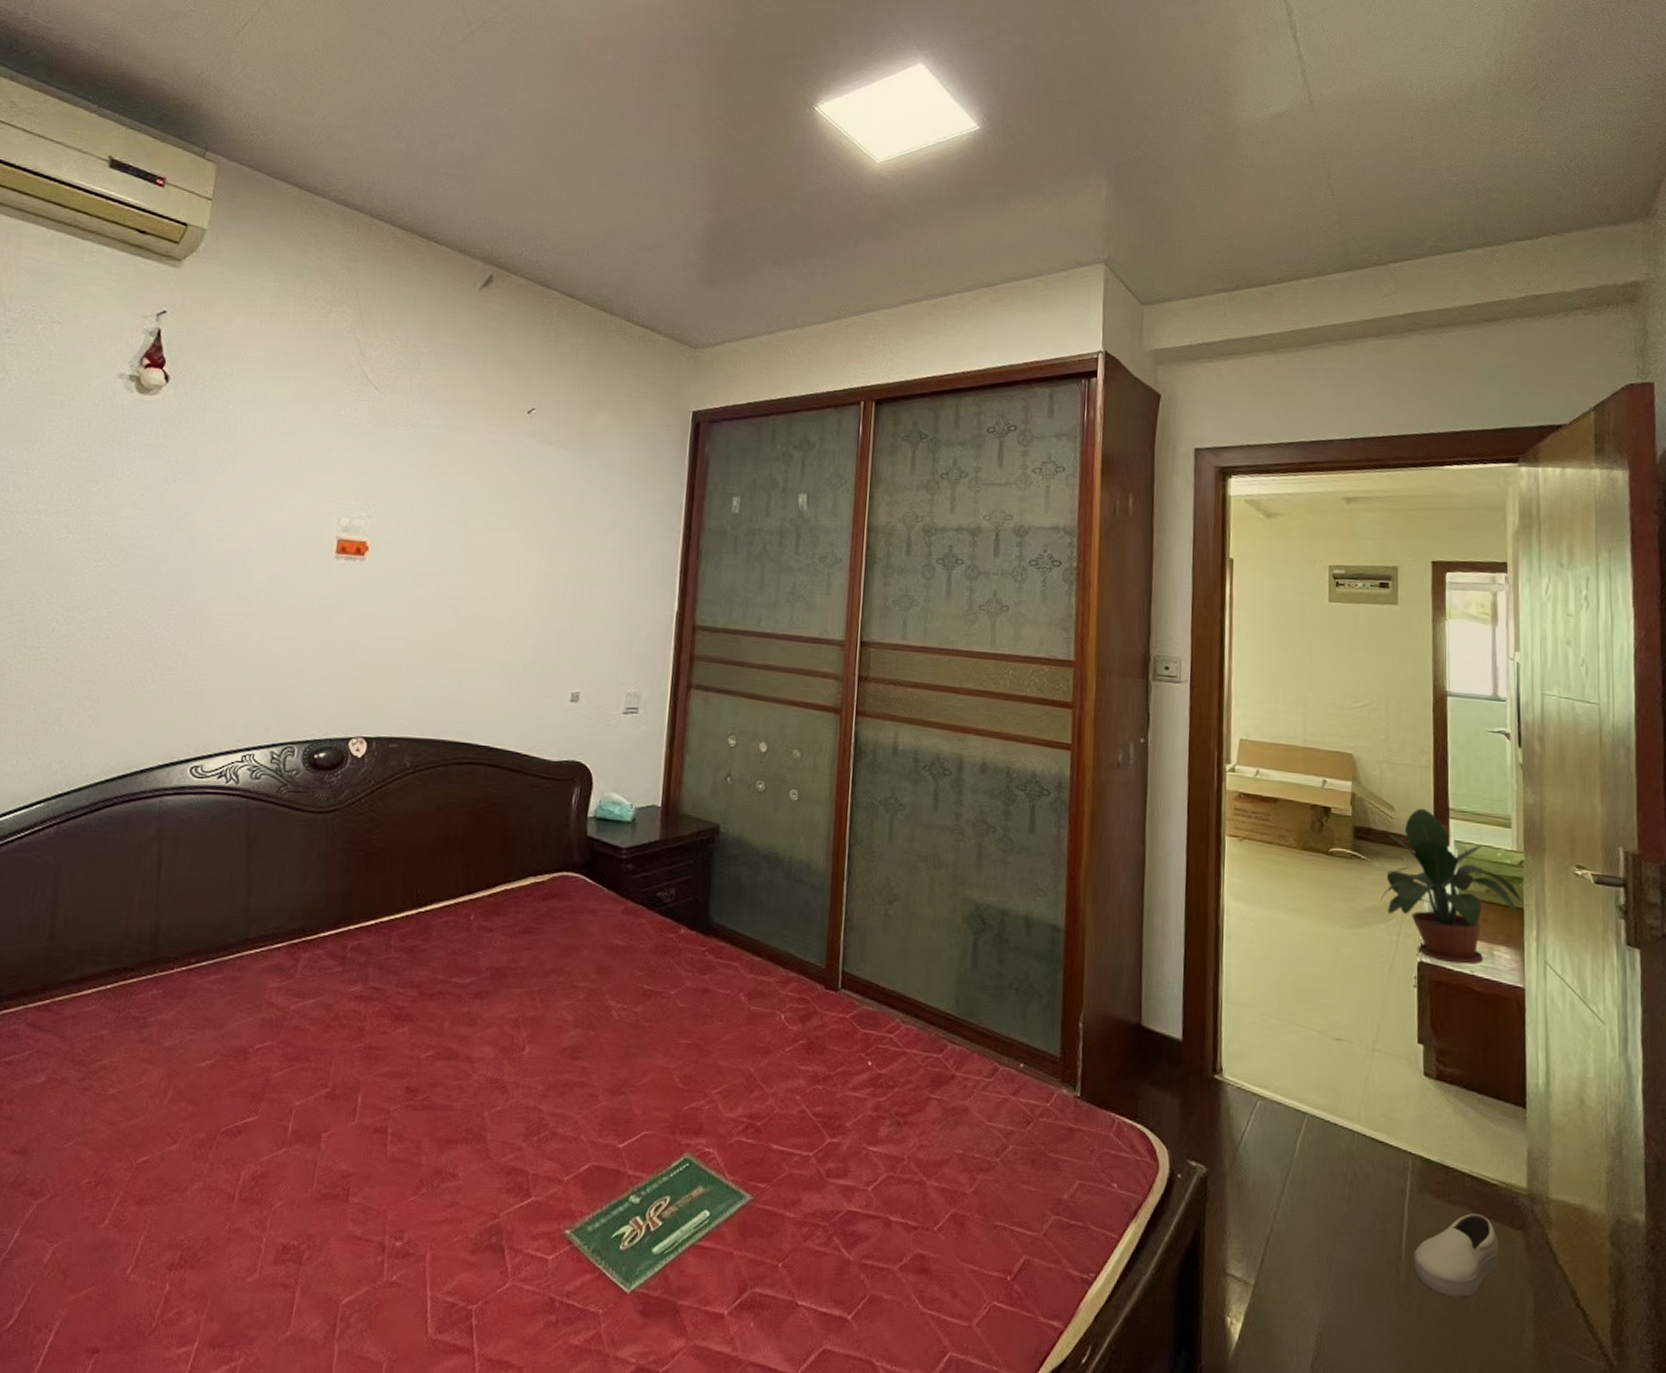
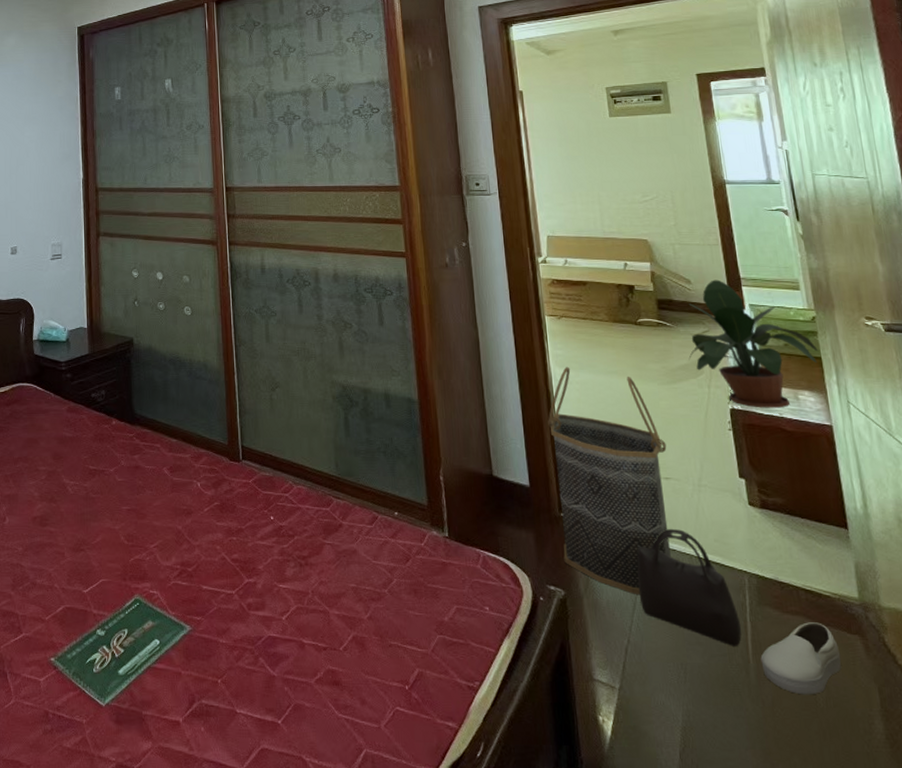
basket: none [1211,898,1343,1175] -> present [548,366,671,594]
handbag: none [1290,1098,1398,1239] -> present [637,528,742,646]

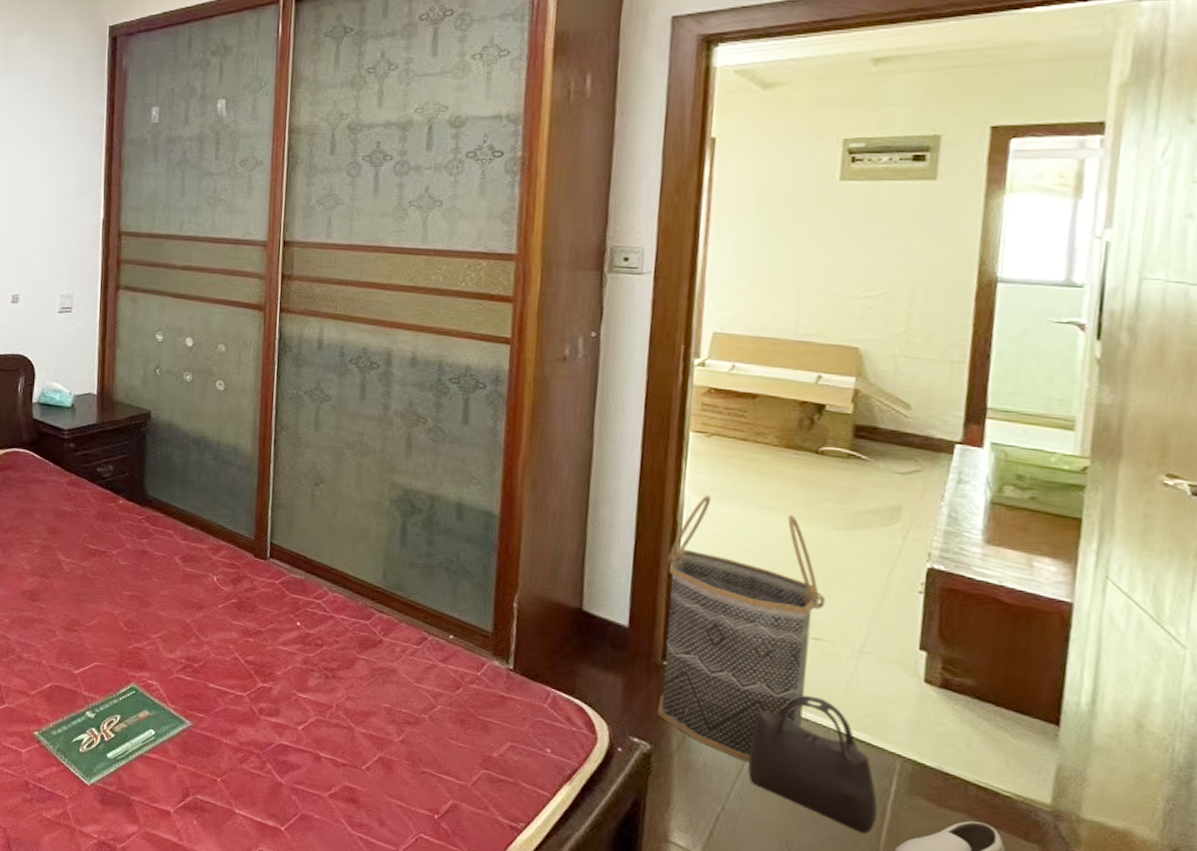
potted plant: present [688,279,818,408] -> none [883,406,1080,575]

